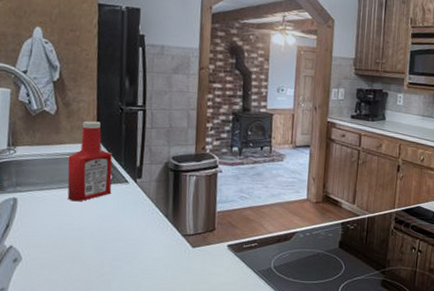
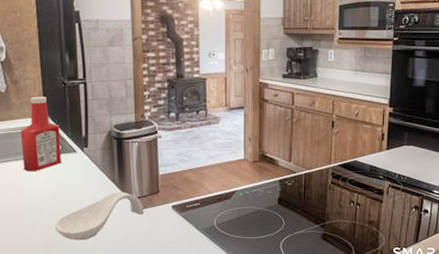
spoon rest: none [97,227,198,279] -> present [55,191,145,241]

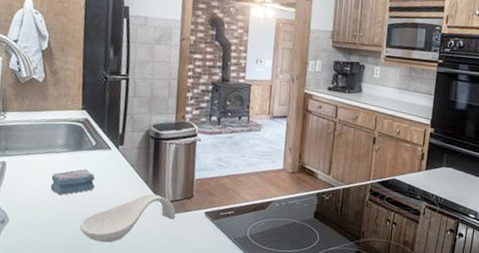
ketchup bottle: present [20,96,62,172] -> none [53,88,96,167]
sponge: none [23,172,65,199] -> present [50,168,95,195]

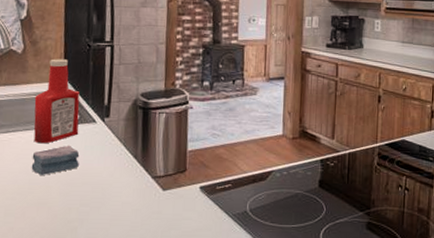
ketchup bottle: none [53,88,96,167] -> present [33,59,80,144]
spoon rest: present [79,194,176,243] -> none [63,169,169,226]

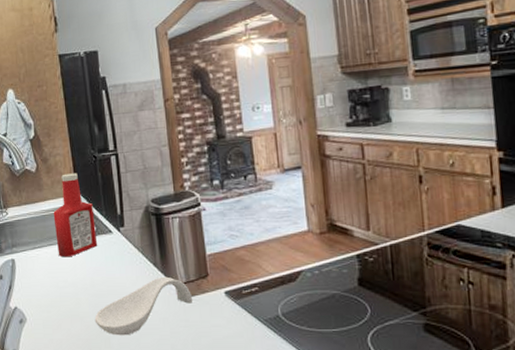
sponge: present [31,145,80,175] -> none [59,257,103,288]
spoon rest: none [63,169,169,226] -> present [94,276,193,336]

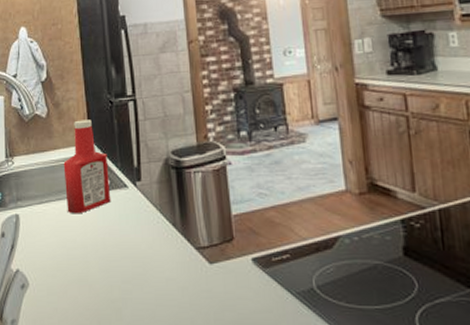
spoon rest: present [94,276,193,336] -> none [105,239,216,307]

